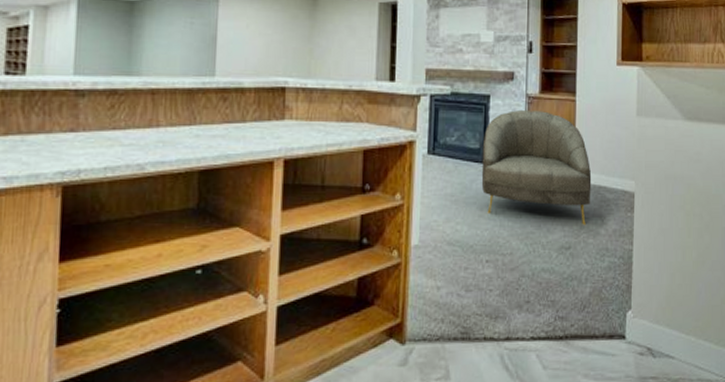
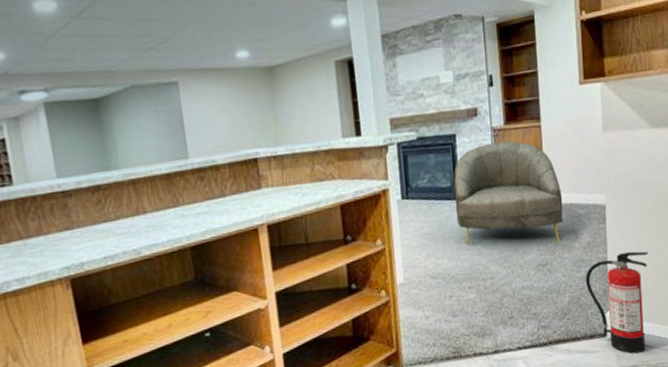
fire extinguisher: none [608,246,676,363] -> present [585,251,649,354]

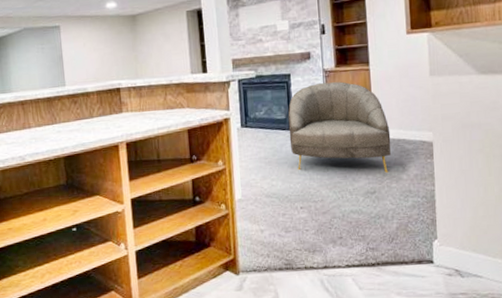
fire extinguisher: present [585,251,649,354] -> none [413,186,477,282]

